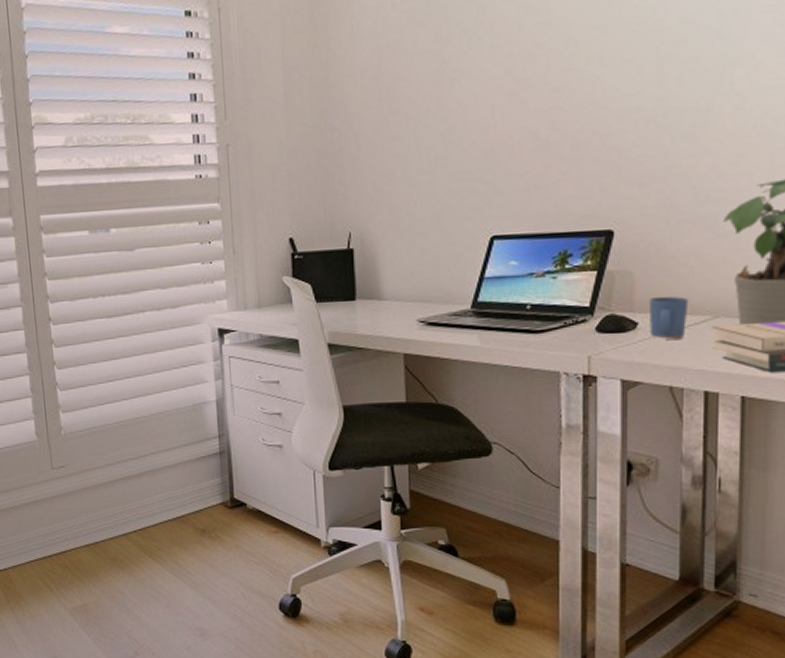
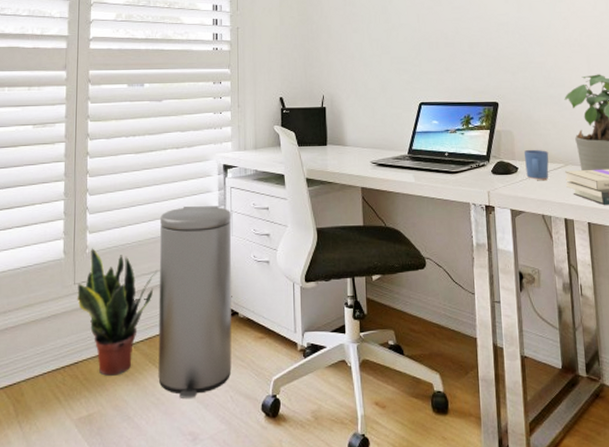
potted plant: none [56,429,146,566] -> present [77,248,158,376]
pedal bin: none [143,379,241,594] -> present [158,206,232,400]

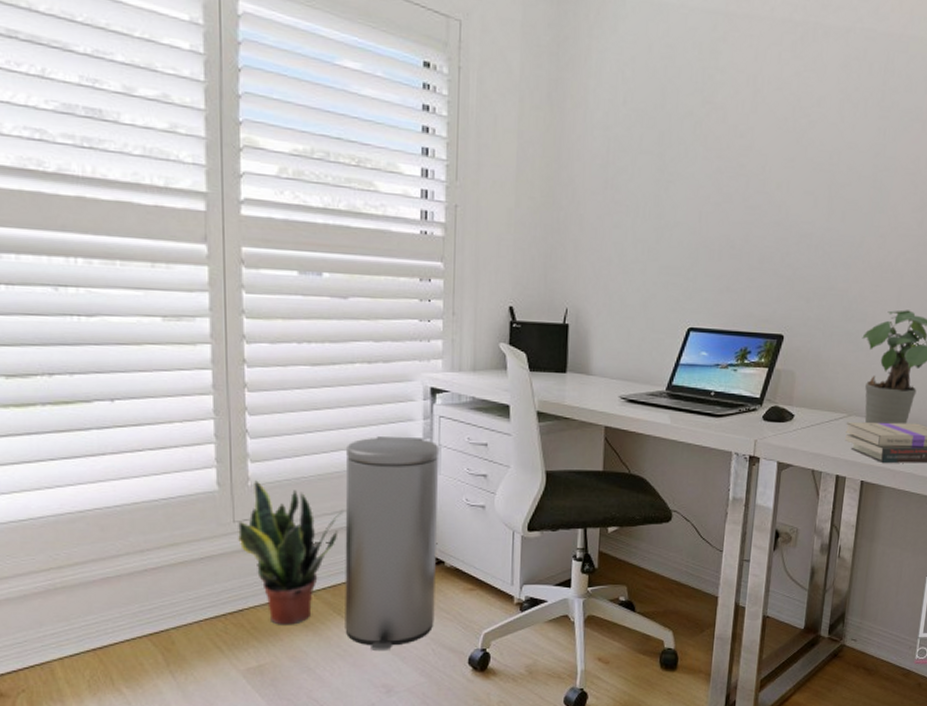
mug: present [524,149,549,180] -> none [802,394,832,431]

